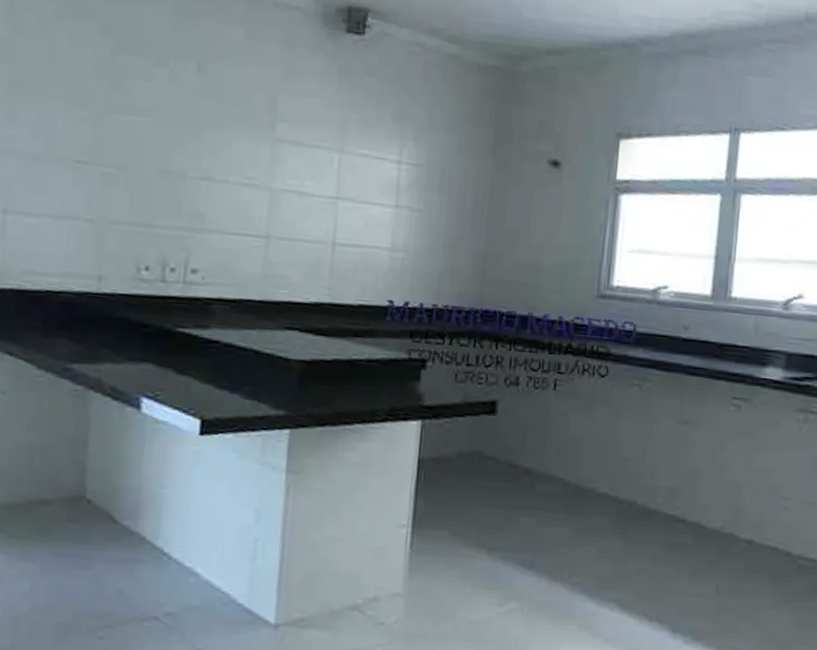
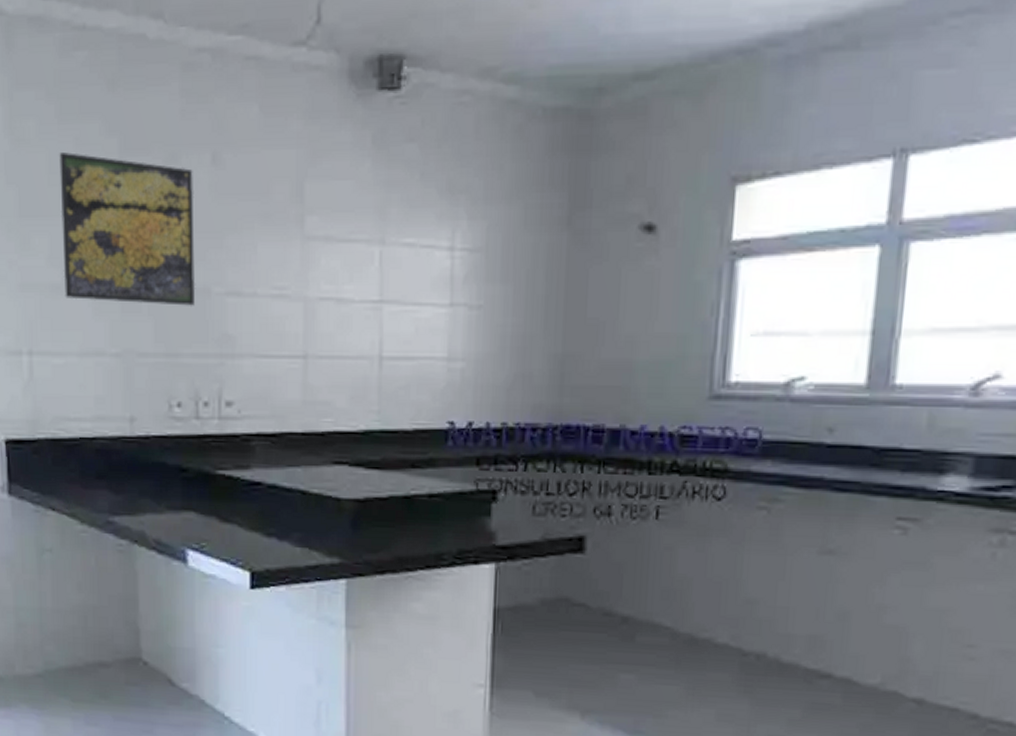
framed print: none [46,43,180,186] -> present [59,152,196,307]

